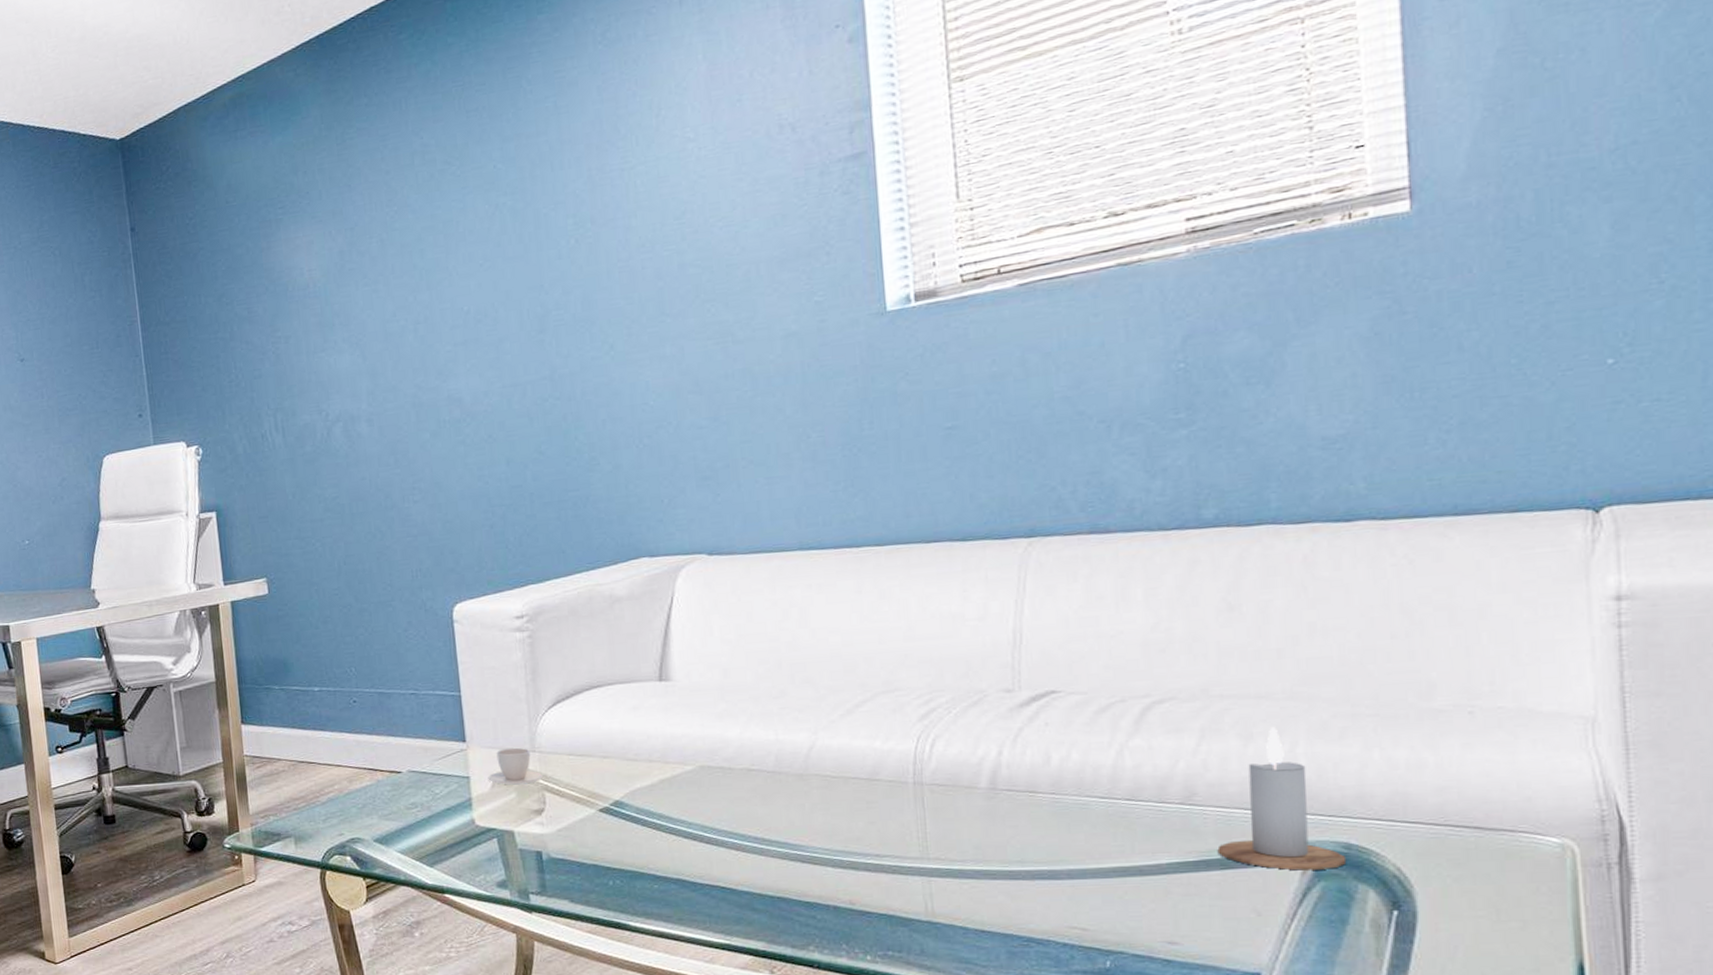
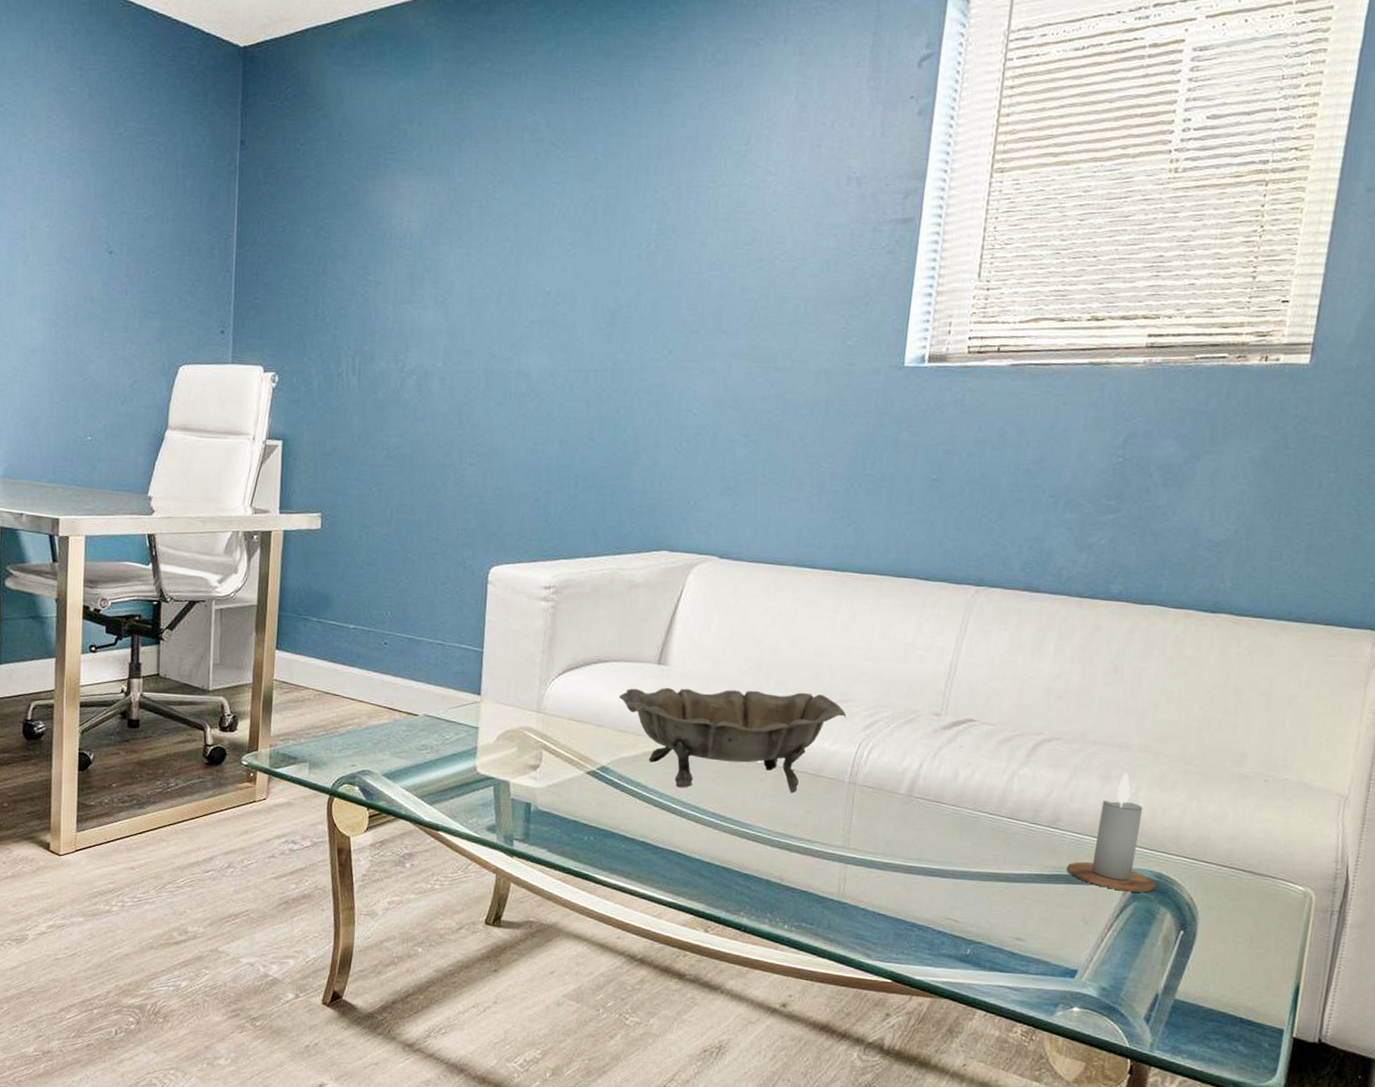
teacup: present [488,747,544,785] -> none [494,706,544,741]
decorative bowl: none [620,688,896,814] -> present [618,688,847,794]

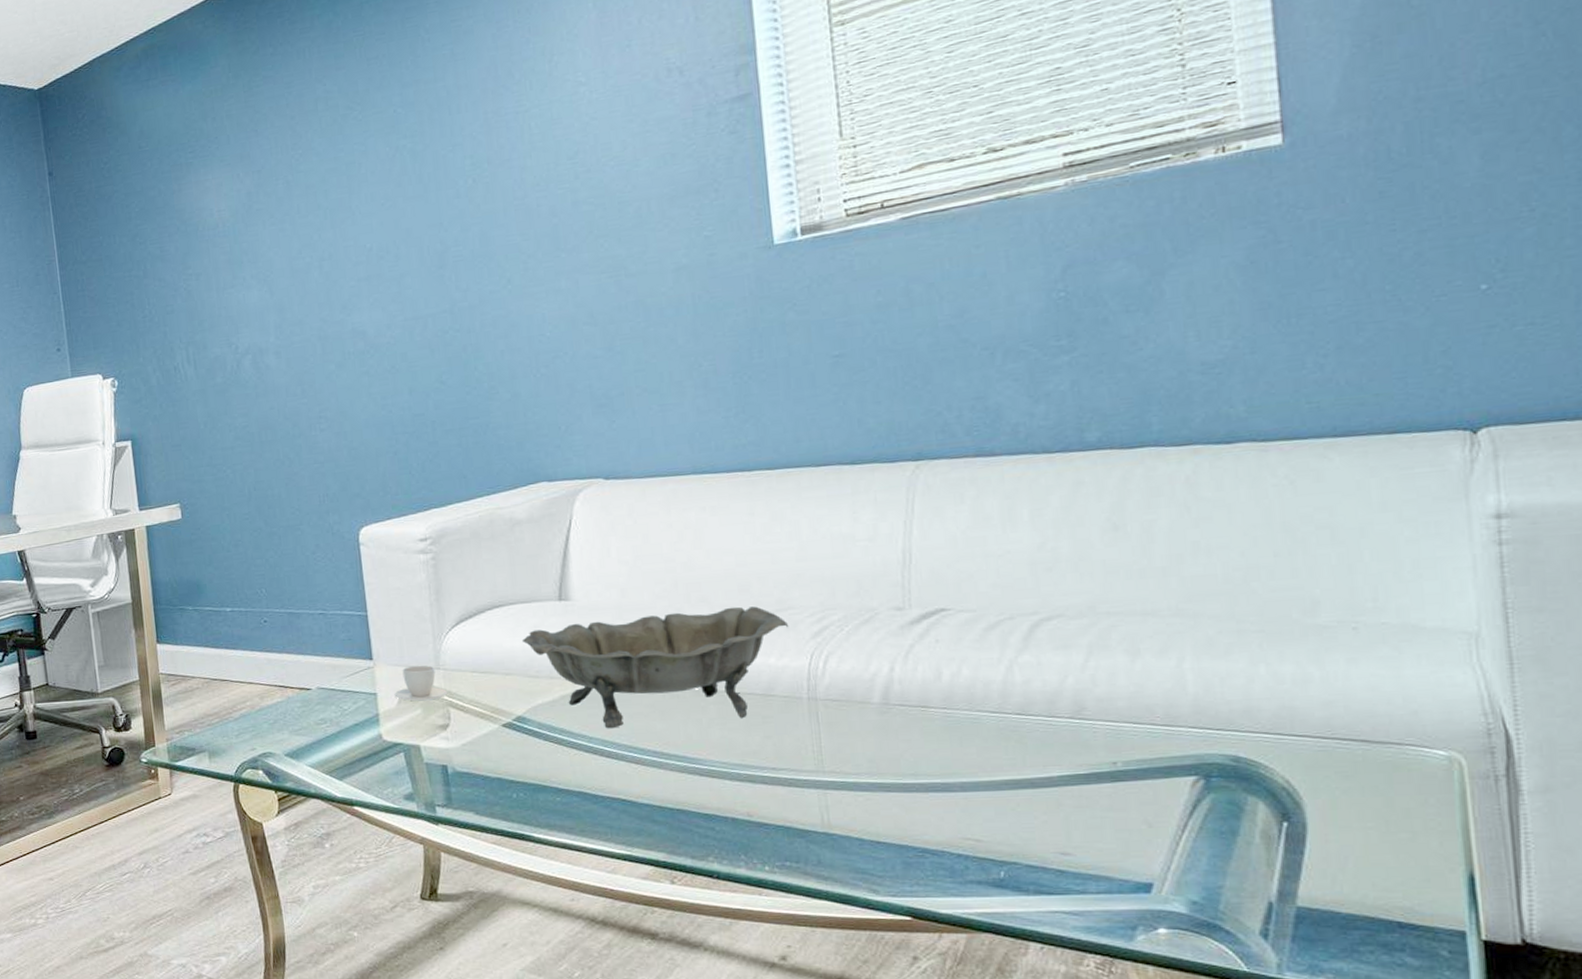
teacup: none [494,706,544,741] -> present [394,665,448,701]
candle: present [1066,772,1157,893] -> none [1107,642,1236,783]

